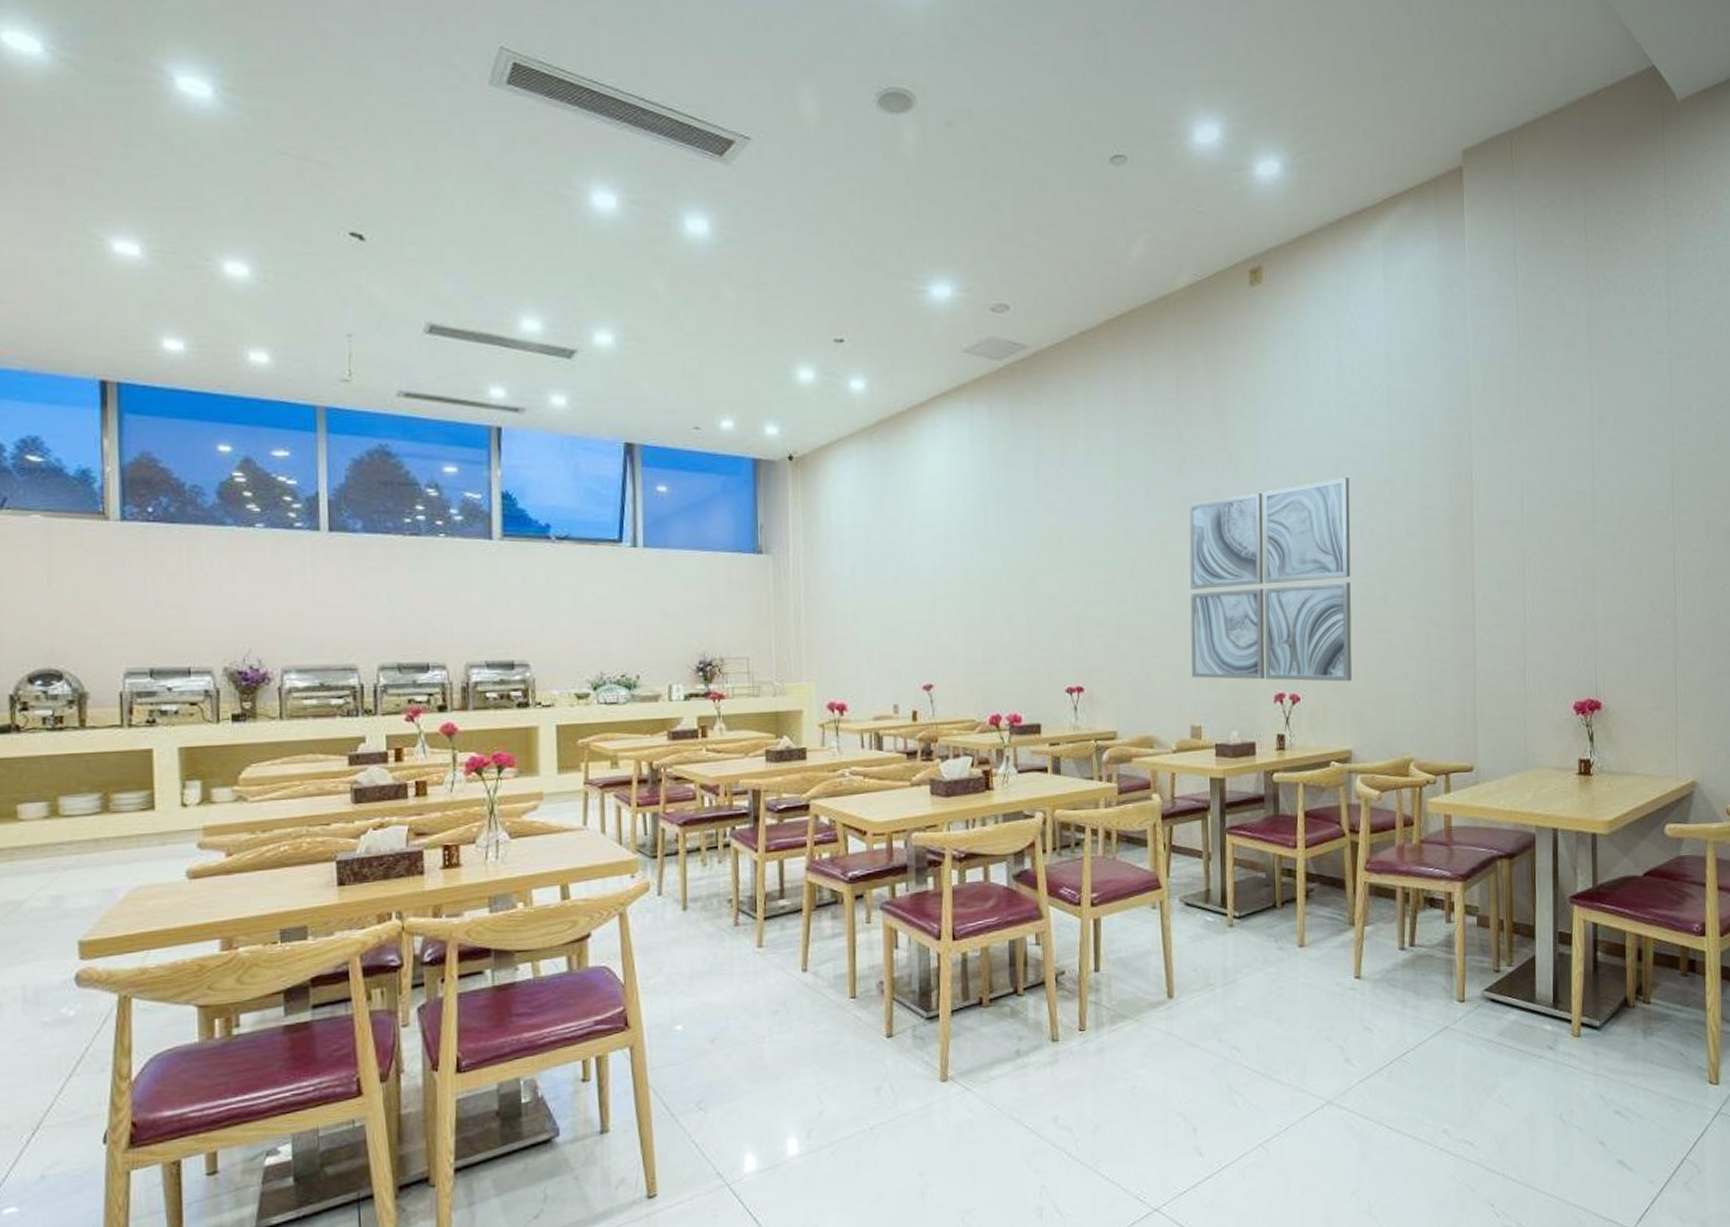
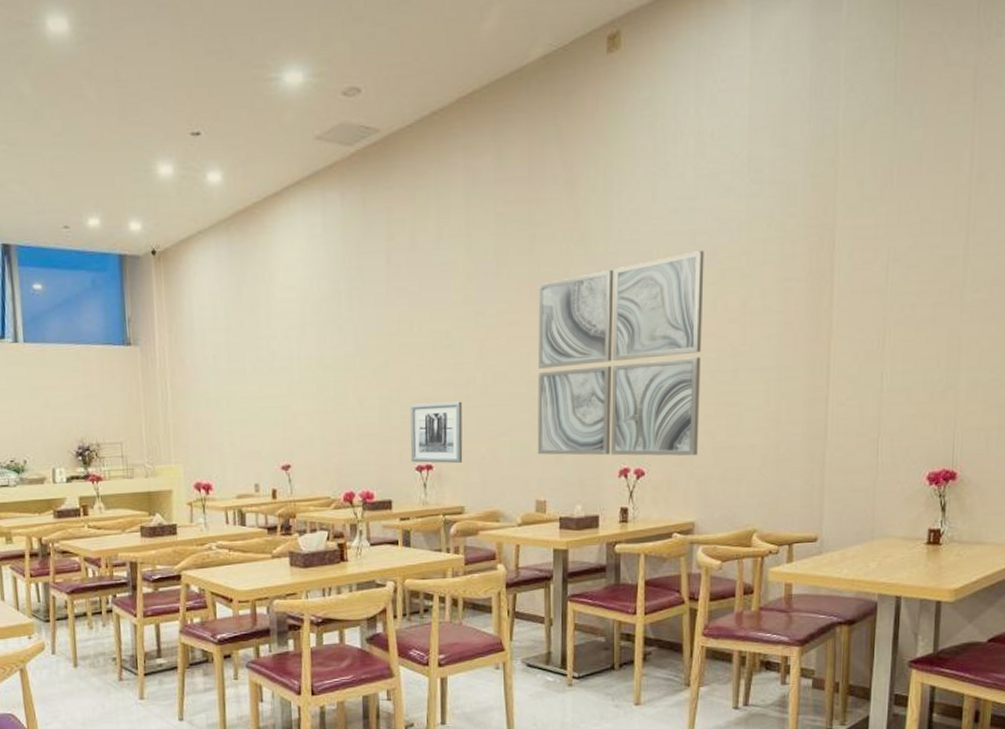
wall art: none [1060,621,1115,686] -> present [410,401,463,464]

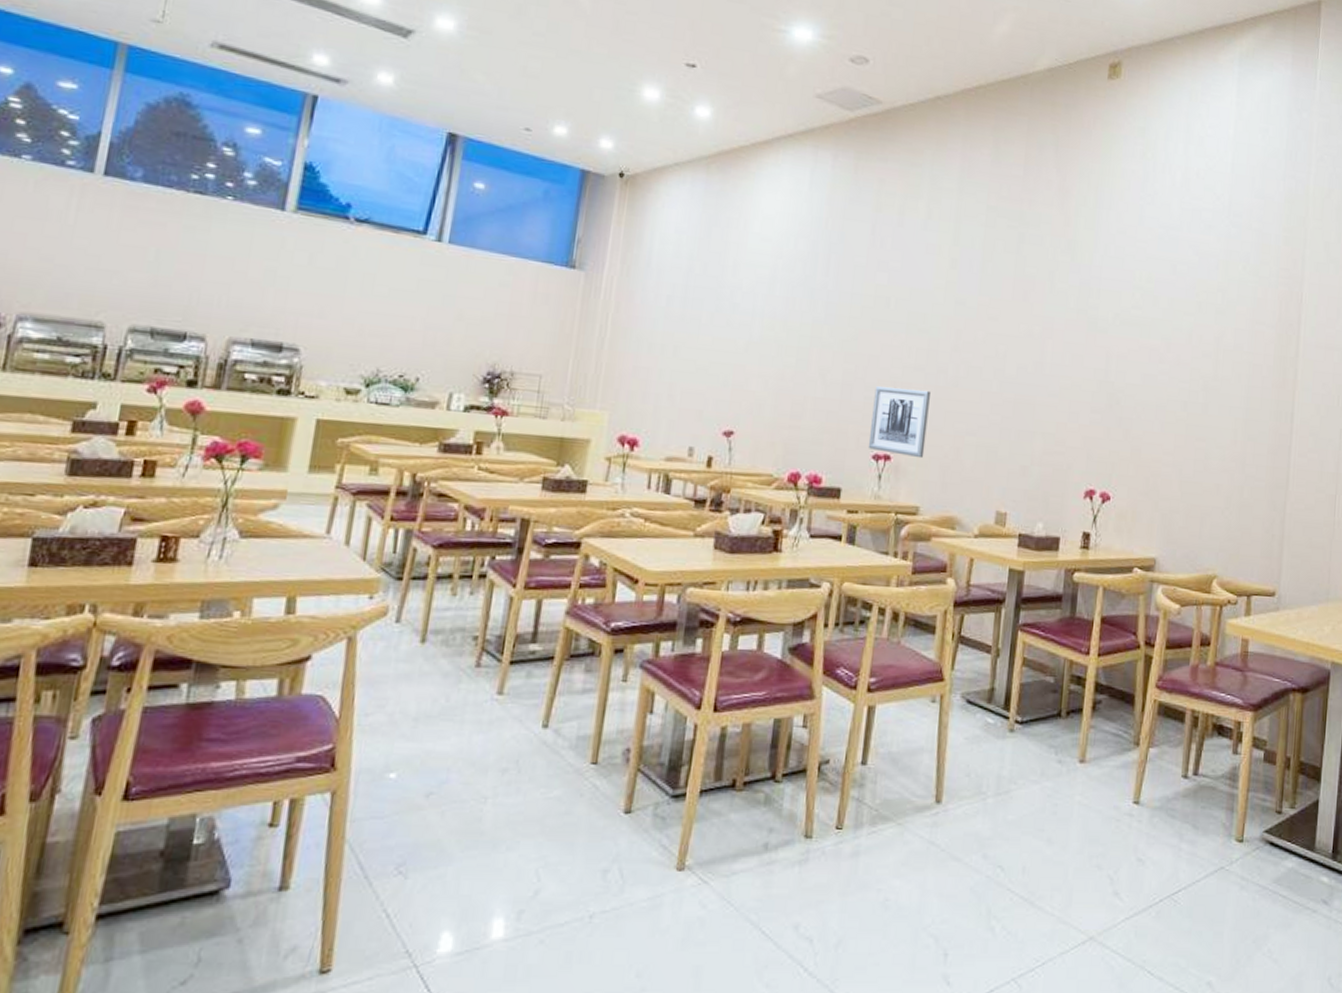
wall art: present [537,251,704,456] -> none [1003,279,1184,487]

